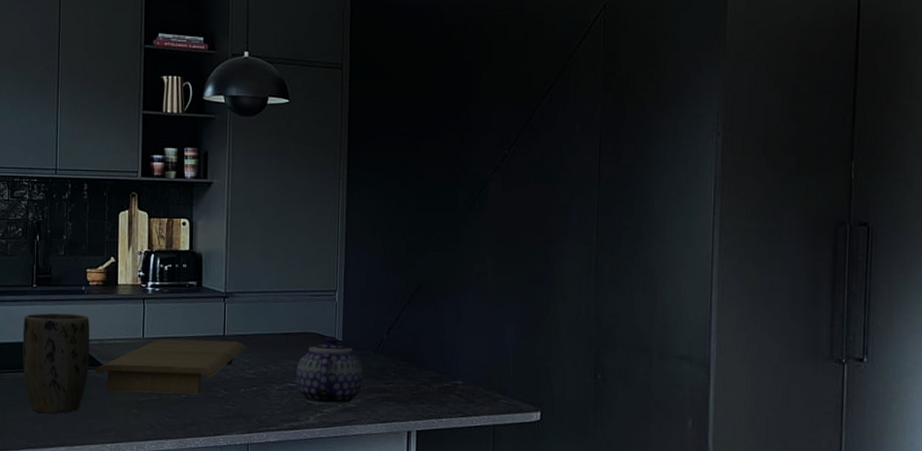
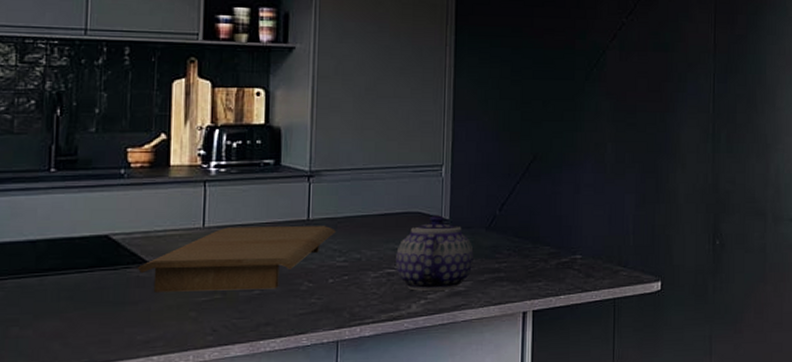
plant pot: present [22,313,90,414] -> none [33,203,131,326]

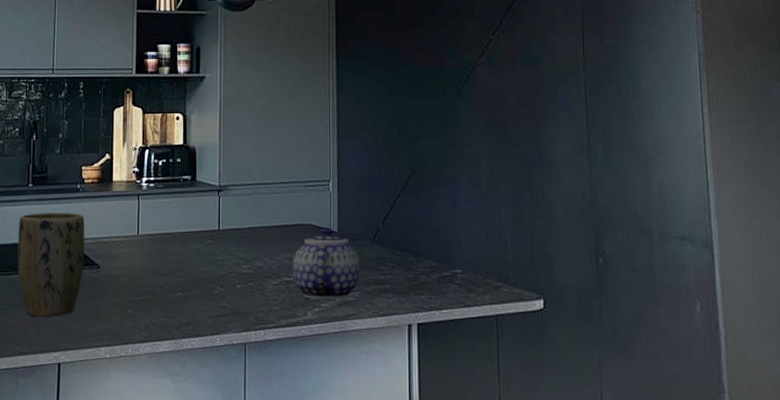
plant pot: none [33,203,131,326] -> present [17,213,85,317]
cutting board: present [136,226,336,292] -> none [89,235,241,292]

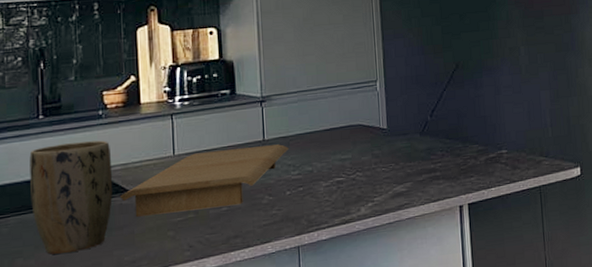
cutting board: none [89,235,241,292] -> present [119,144,289,217]
teapot: present [292,227,361,300] -> none [343,125,412,195]

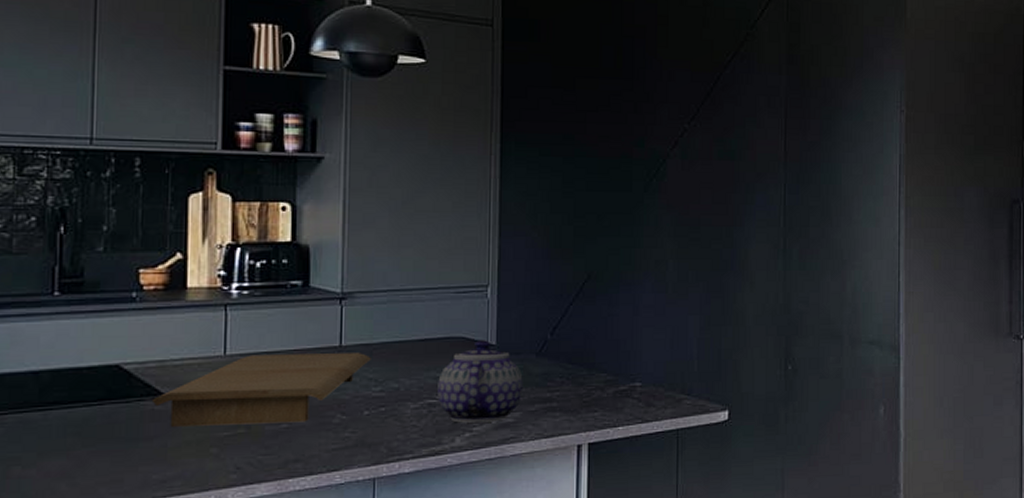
plant pot: present [29,140,113,255] -> none [36,329,145,464]
teapot: none [343,125,412,195] -> present [438,340,523,423]

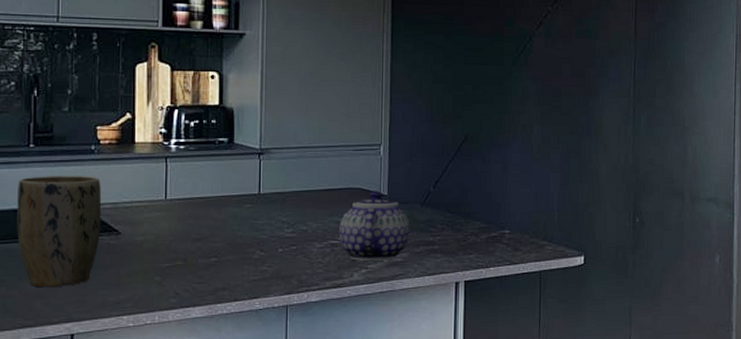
plant pot: none [36,329,145,464] -> present [17,176,102,287]
cutting board: present [151,353,371,427] -> none [107,200,284,258]

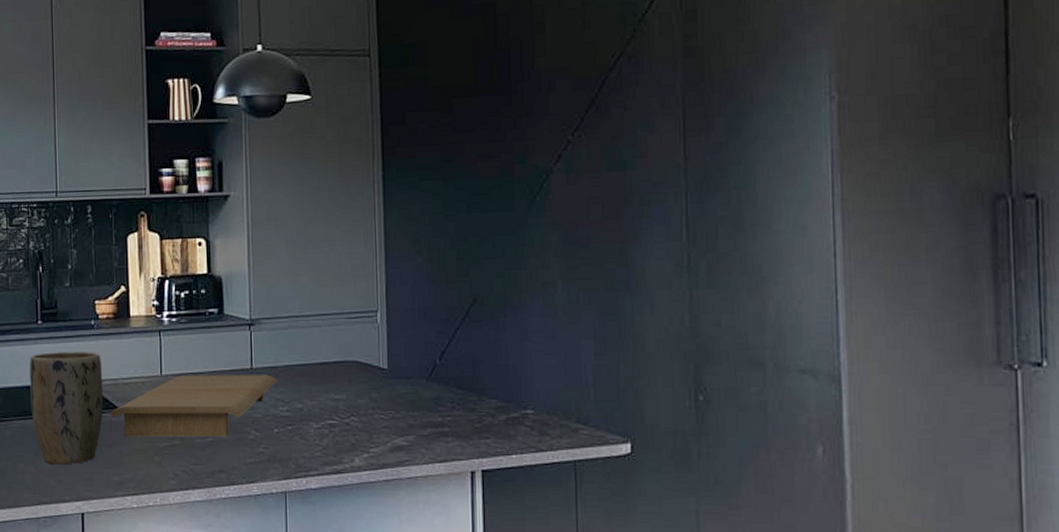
cutting board: none [107,200,284,258] -> present [109,375,278,437]
teapot: present [339,191,410,261] -> none [336,364,415,444]

